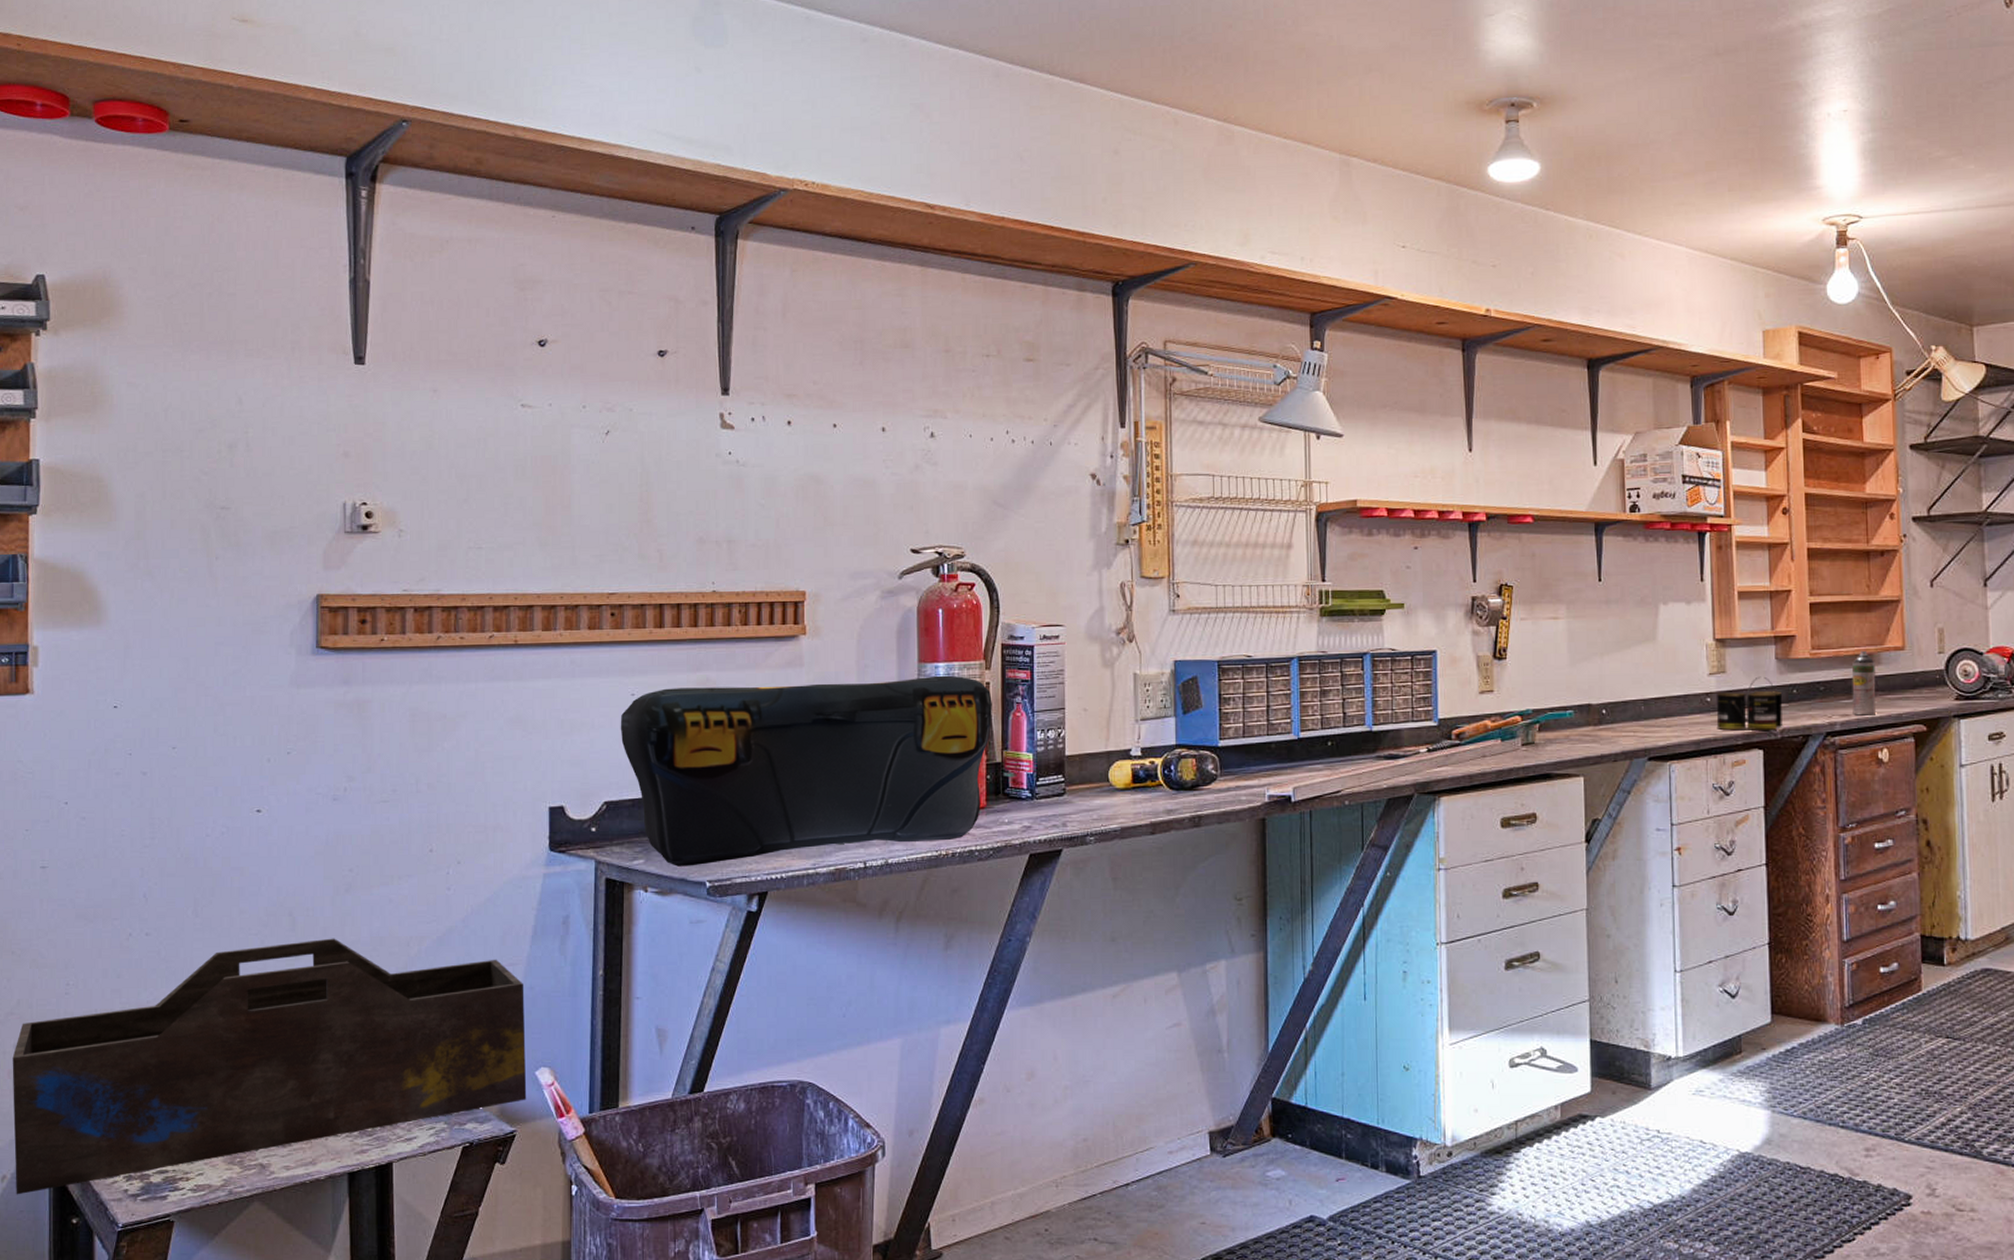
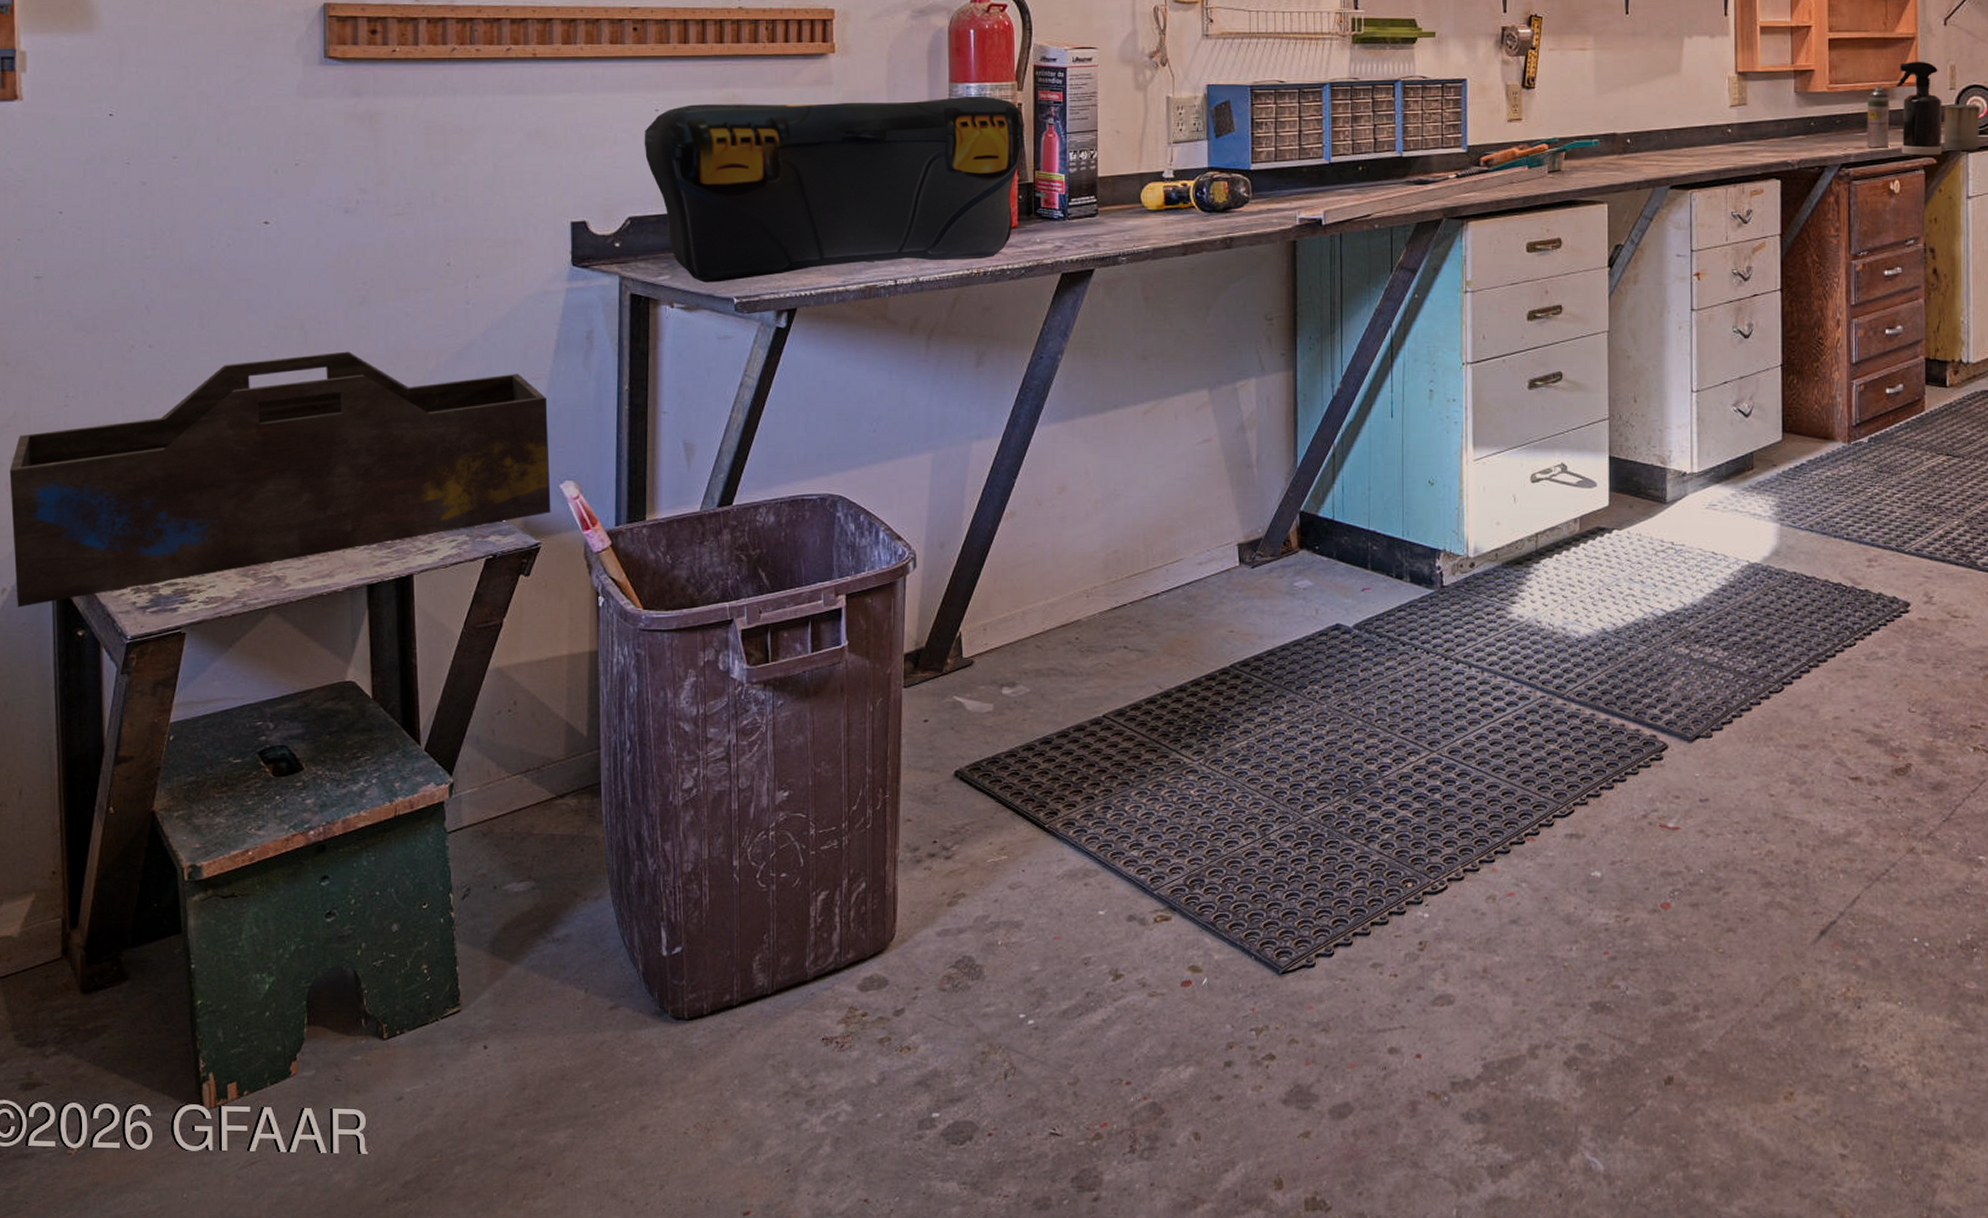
paint can: present [1716,676,1783,731] -> none [1736,109,1801,161]
spray bottle: none [1882,624,1933,723] -> present [1896,61,1943,156]
can: none [1933,668,1972,717] -> present [1943,103,1980,150]

